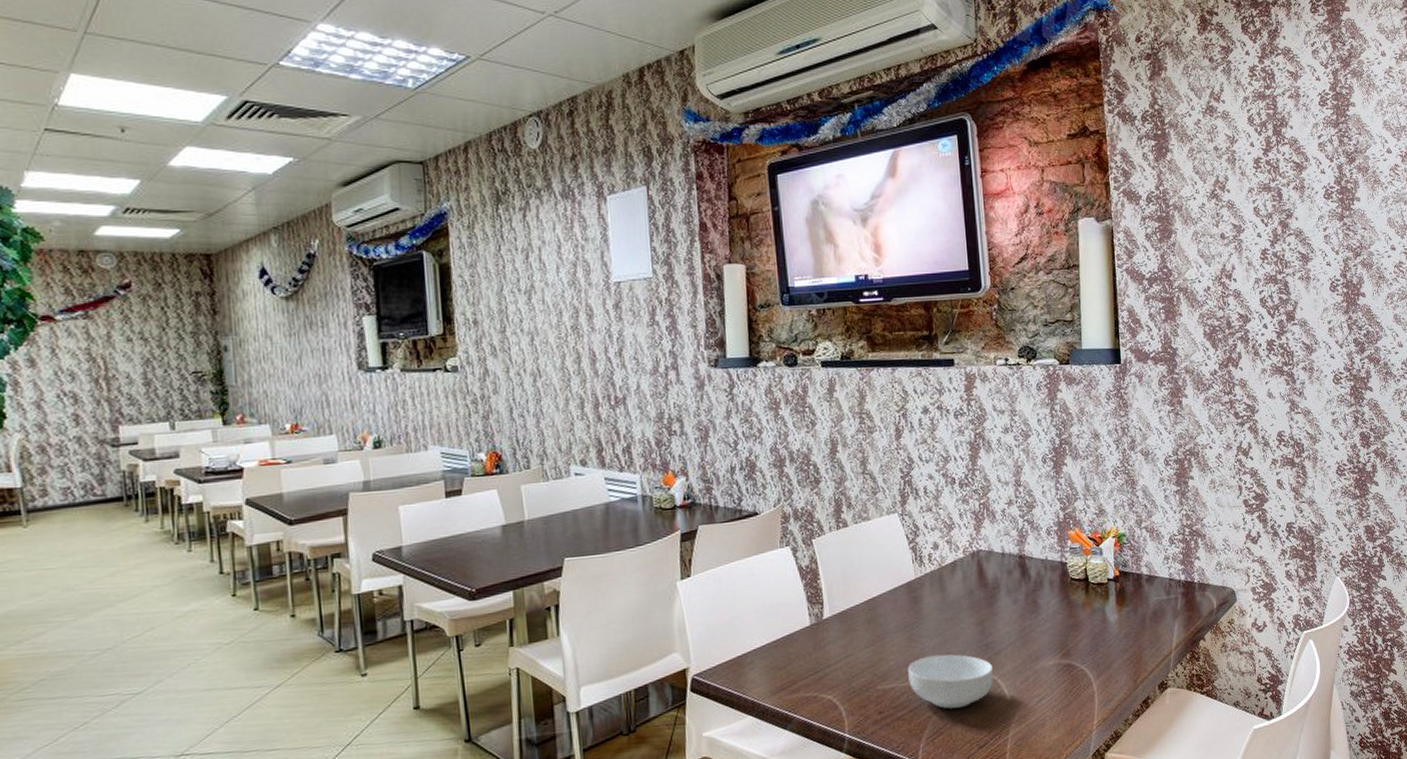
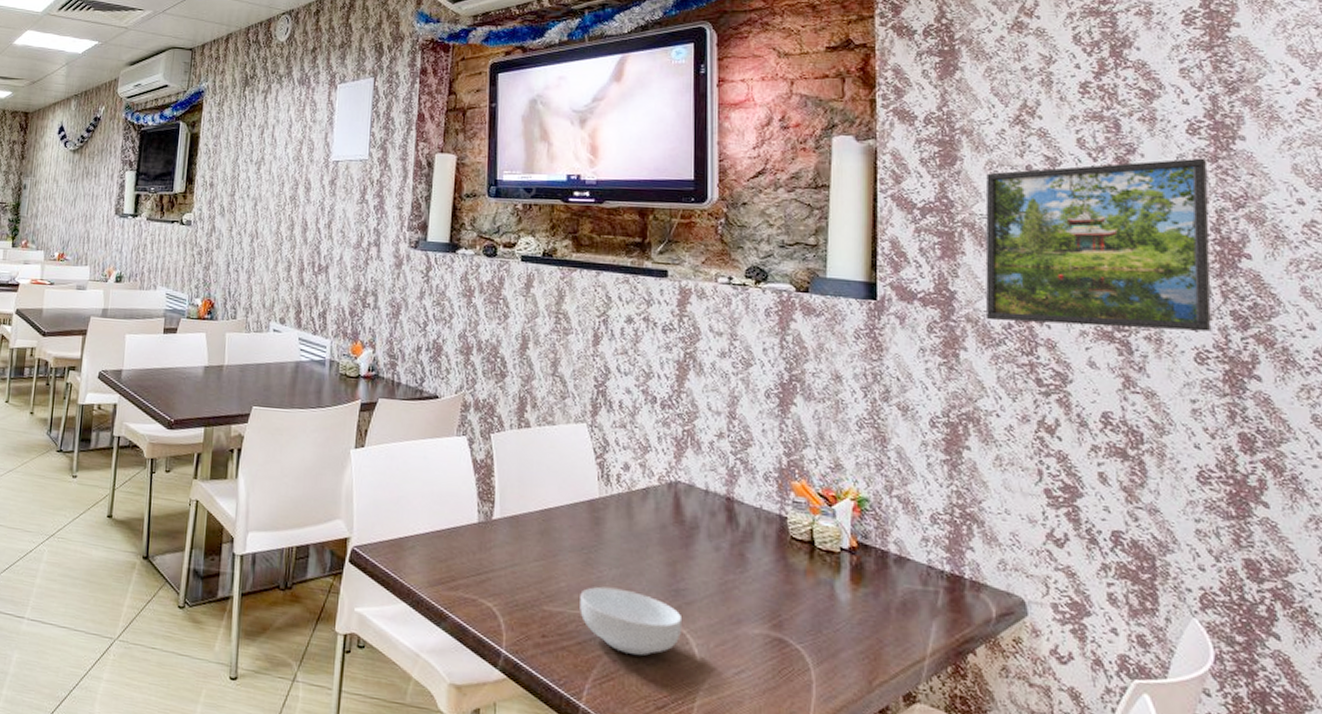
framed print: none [1193,217,1343,369] -> present [985,158,1212,332]

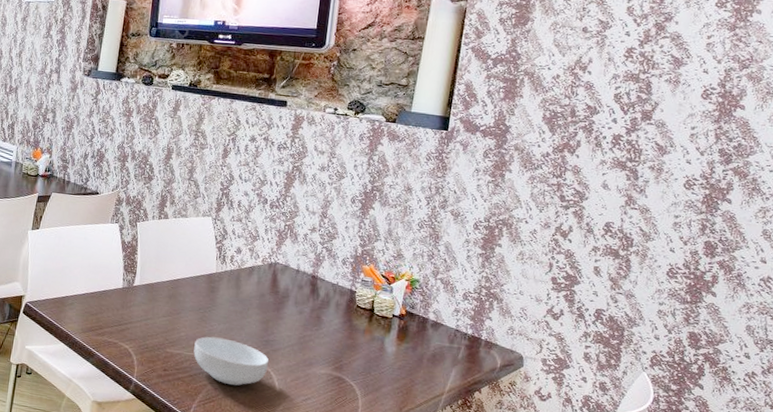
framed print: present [985,158,1212,332] -> none [530,26,727,165]

